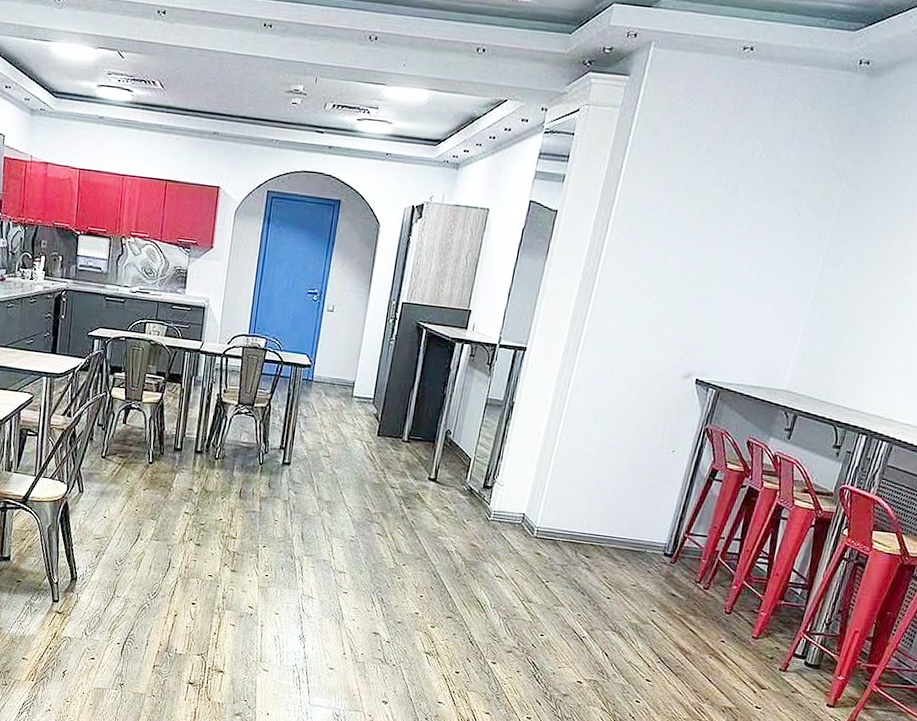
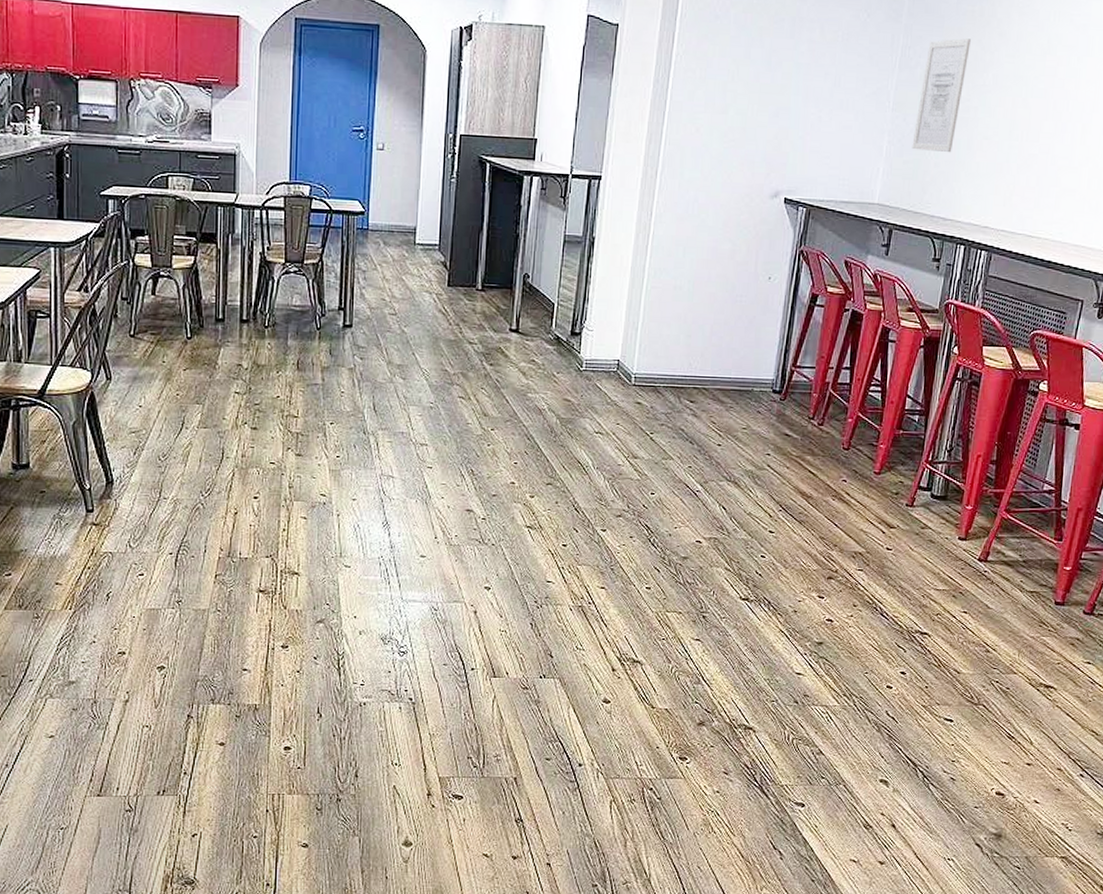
wall art: none [825,240,897,348] -> present [912,38,971,153]

